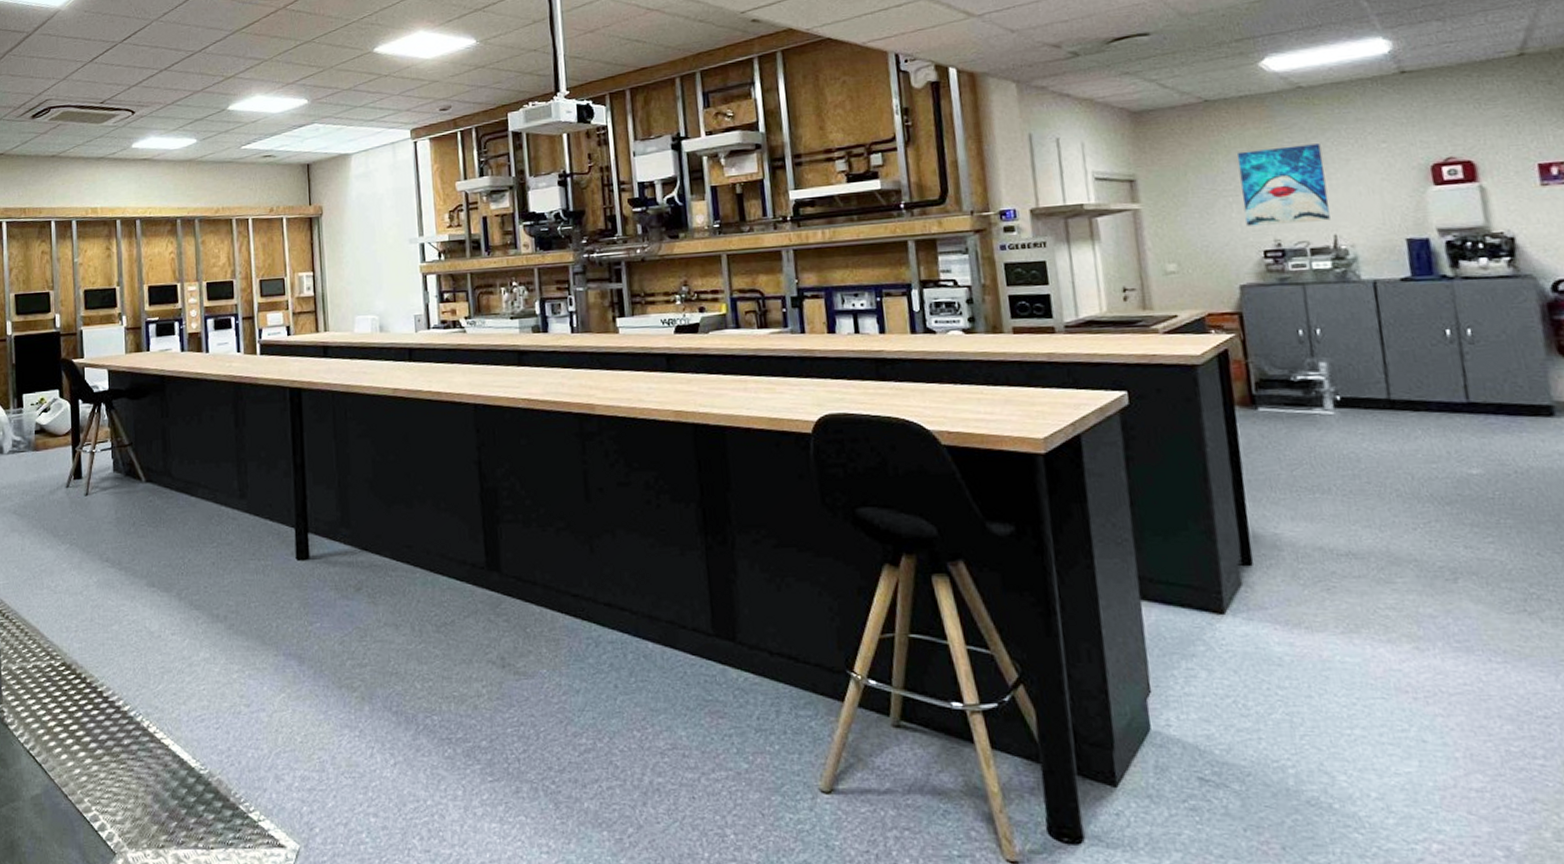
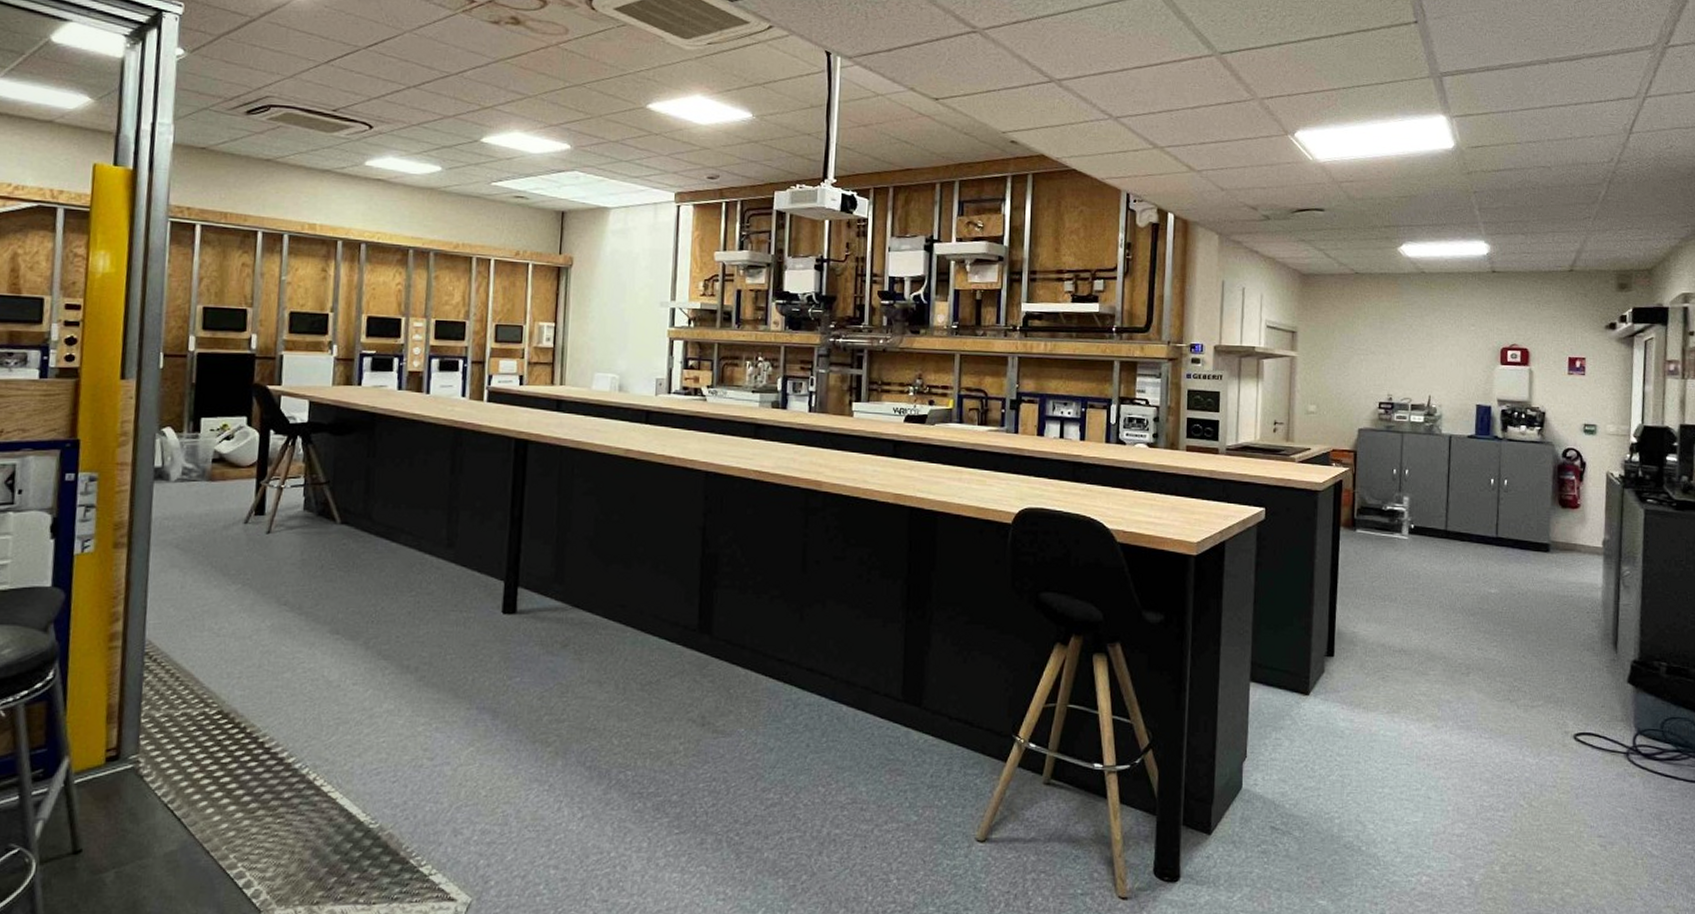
wall art: present [1236,143,1330,226] -> none [1370,319,1430,383]

